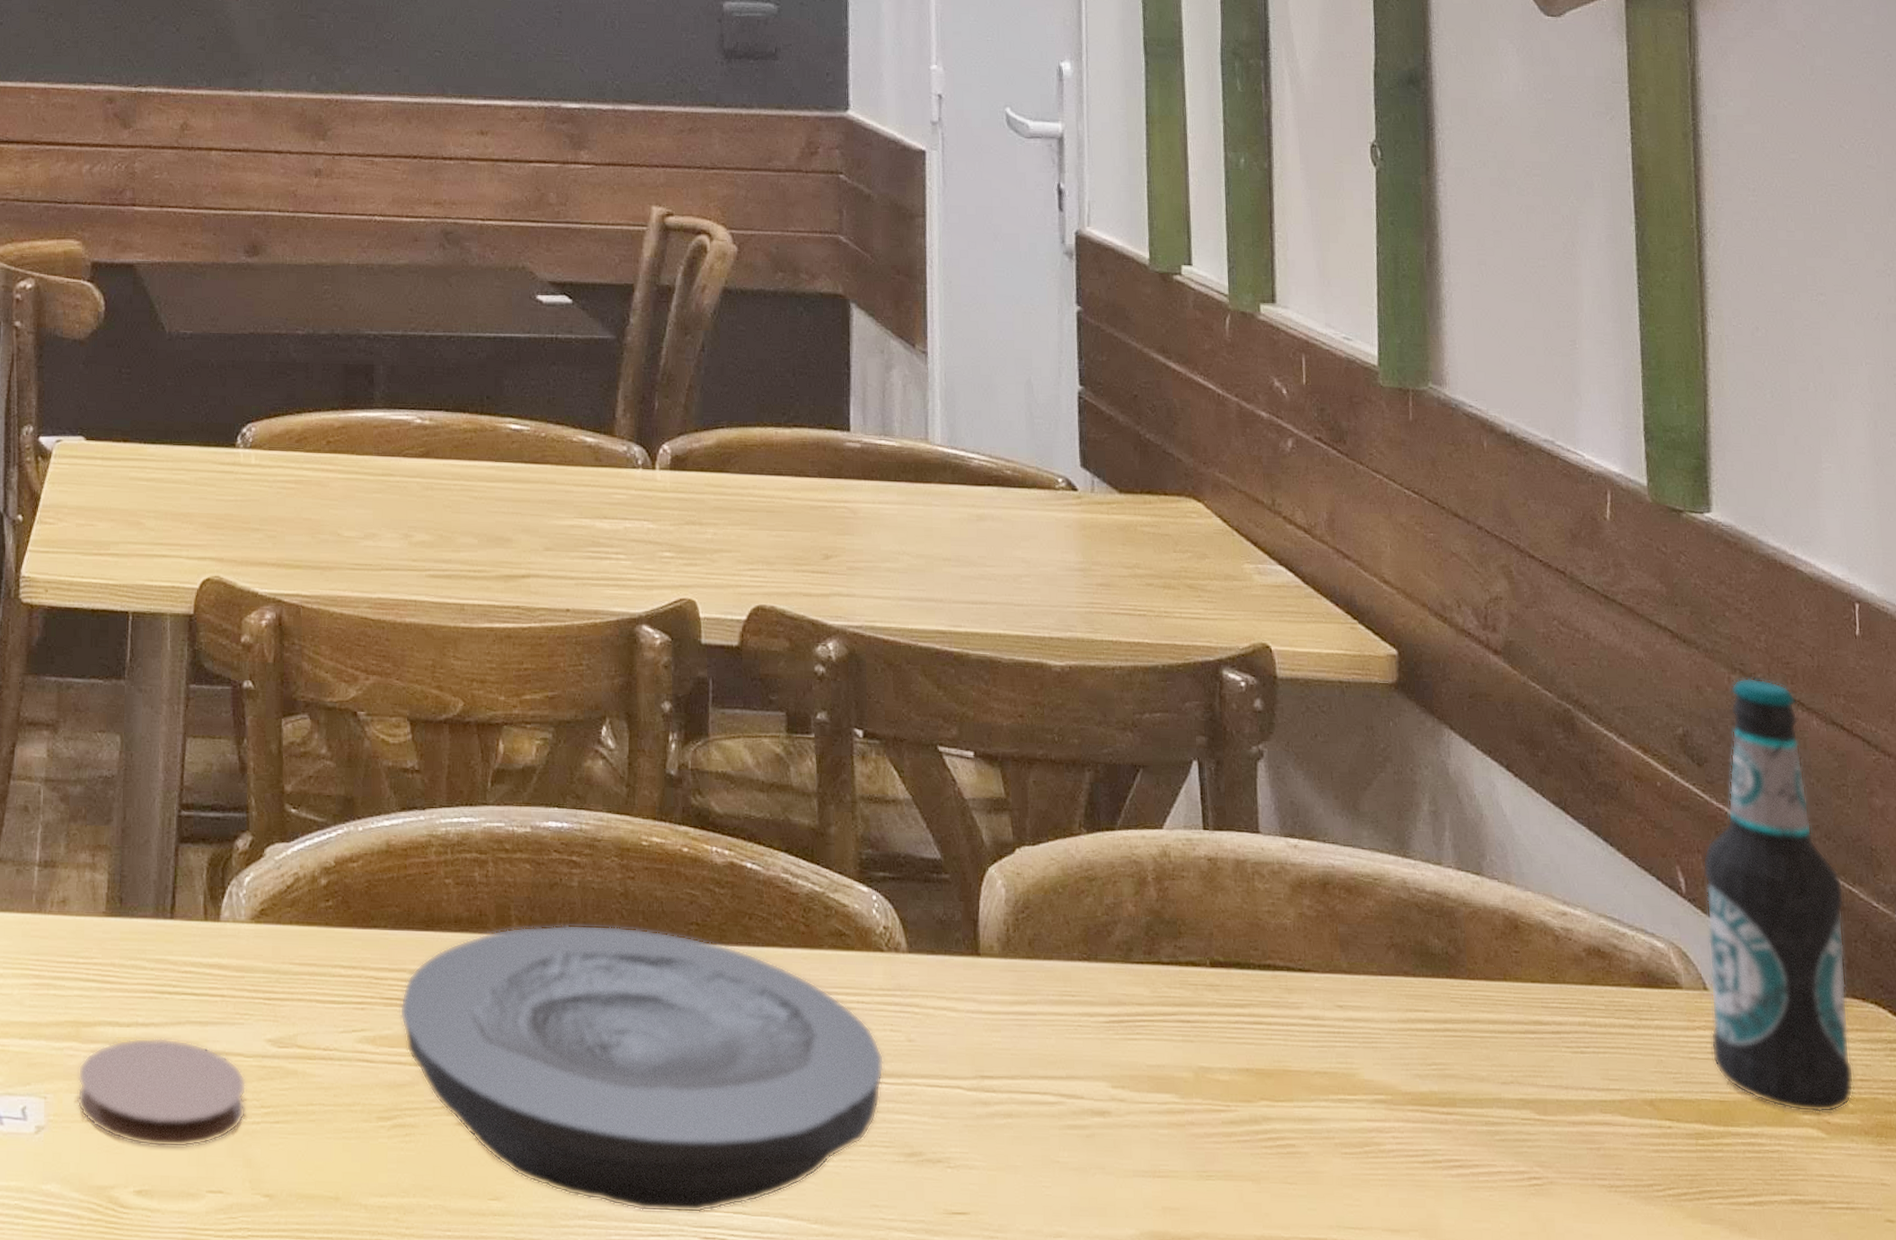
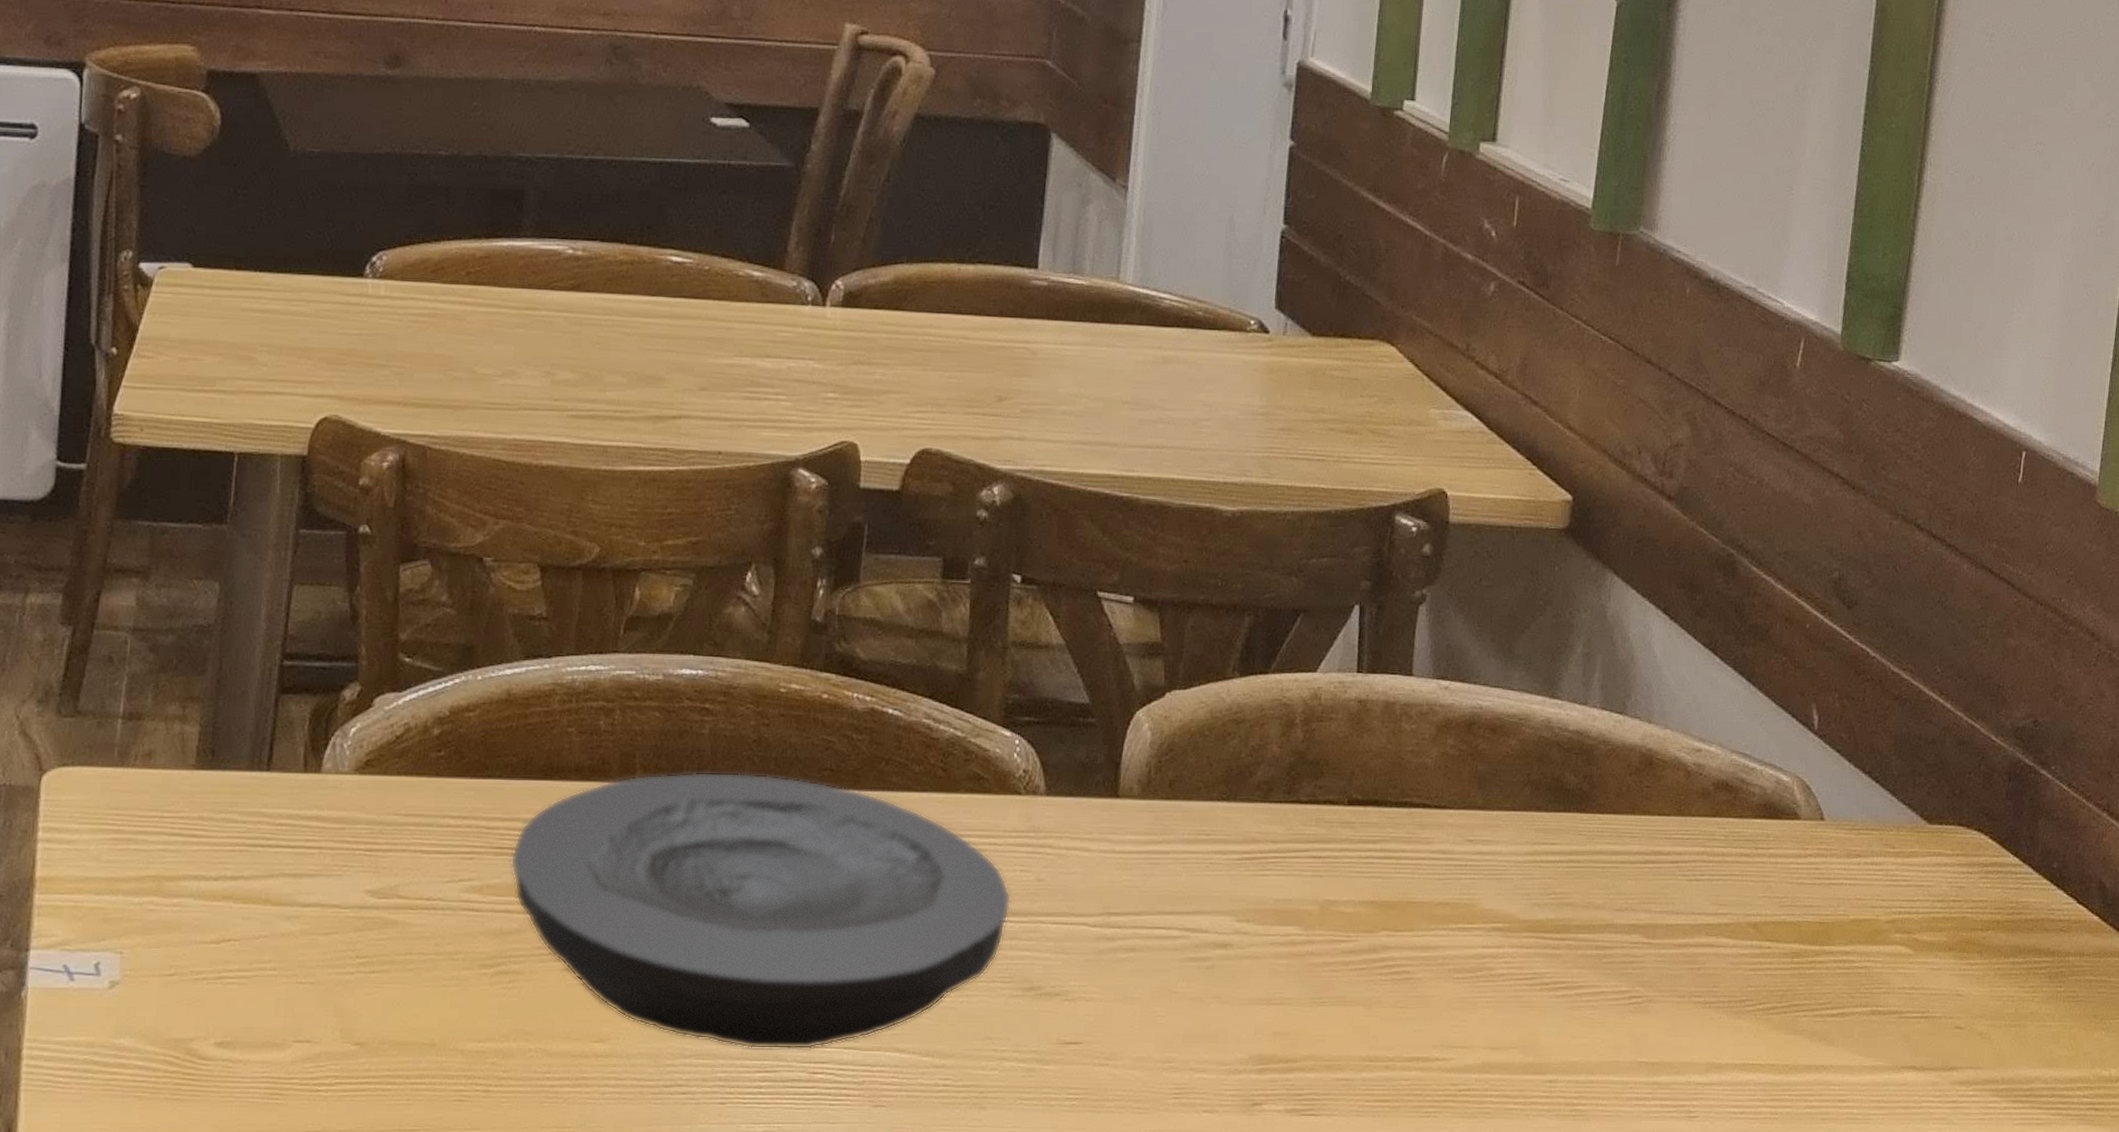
coaster: present [77,1037,247,1148] -> none [156,890,342,999]
bottle: present [1702,677,1854,1113] -> none [1818,523,1967,931]

